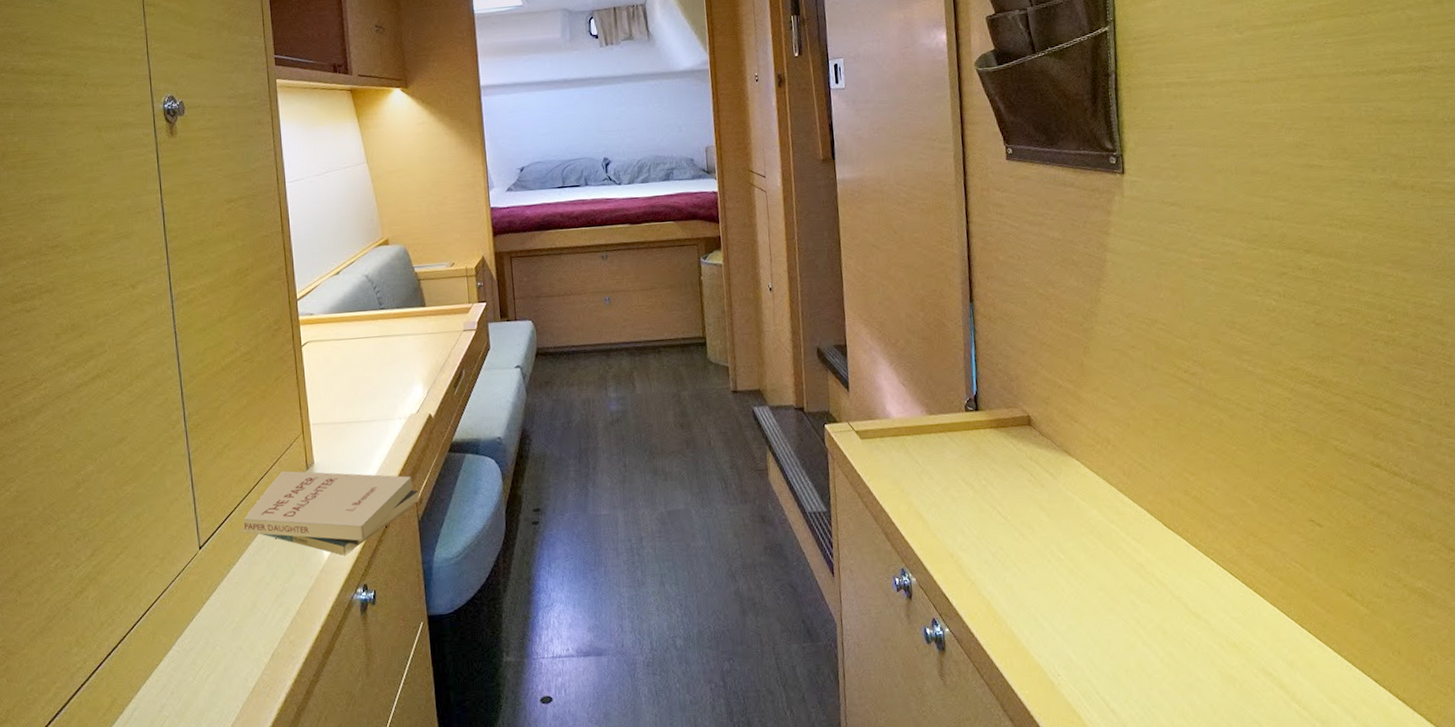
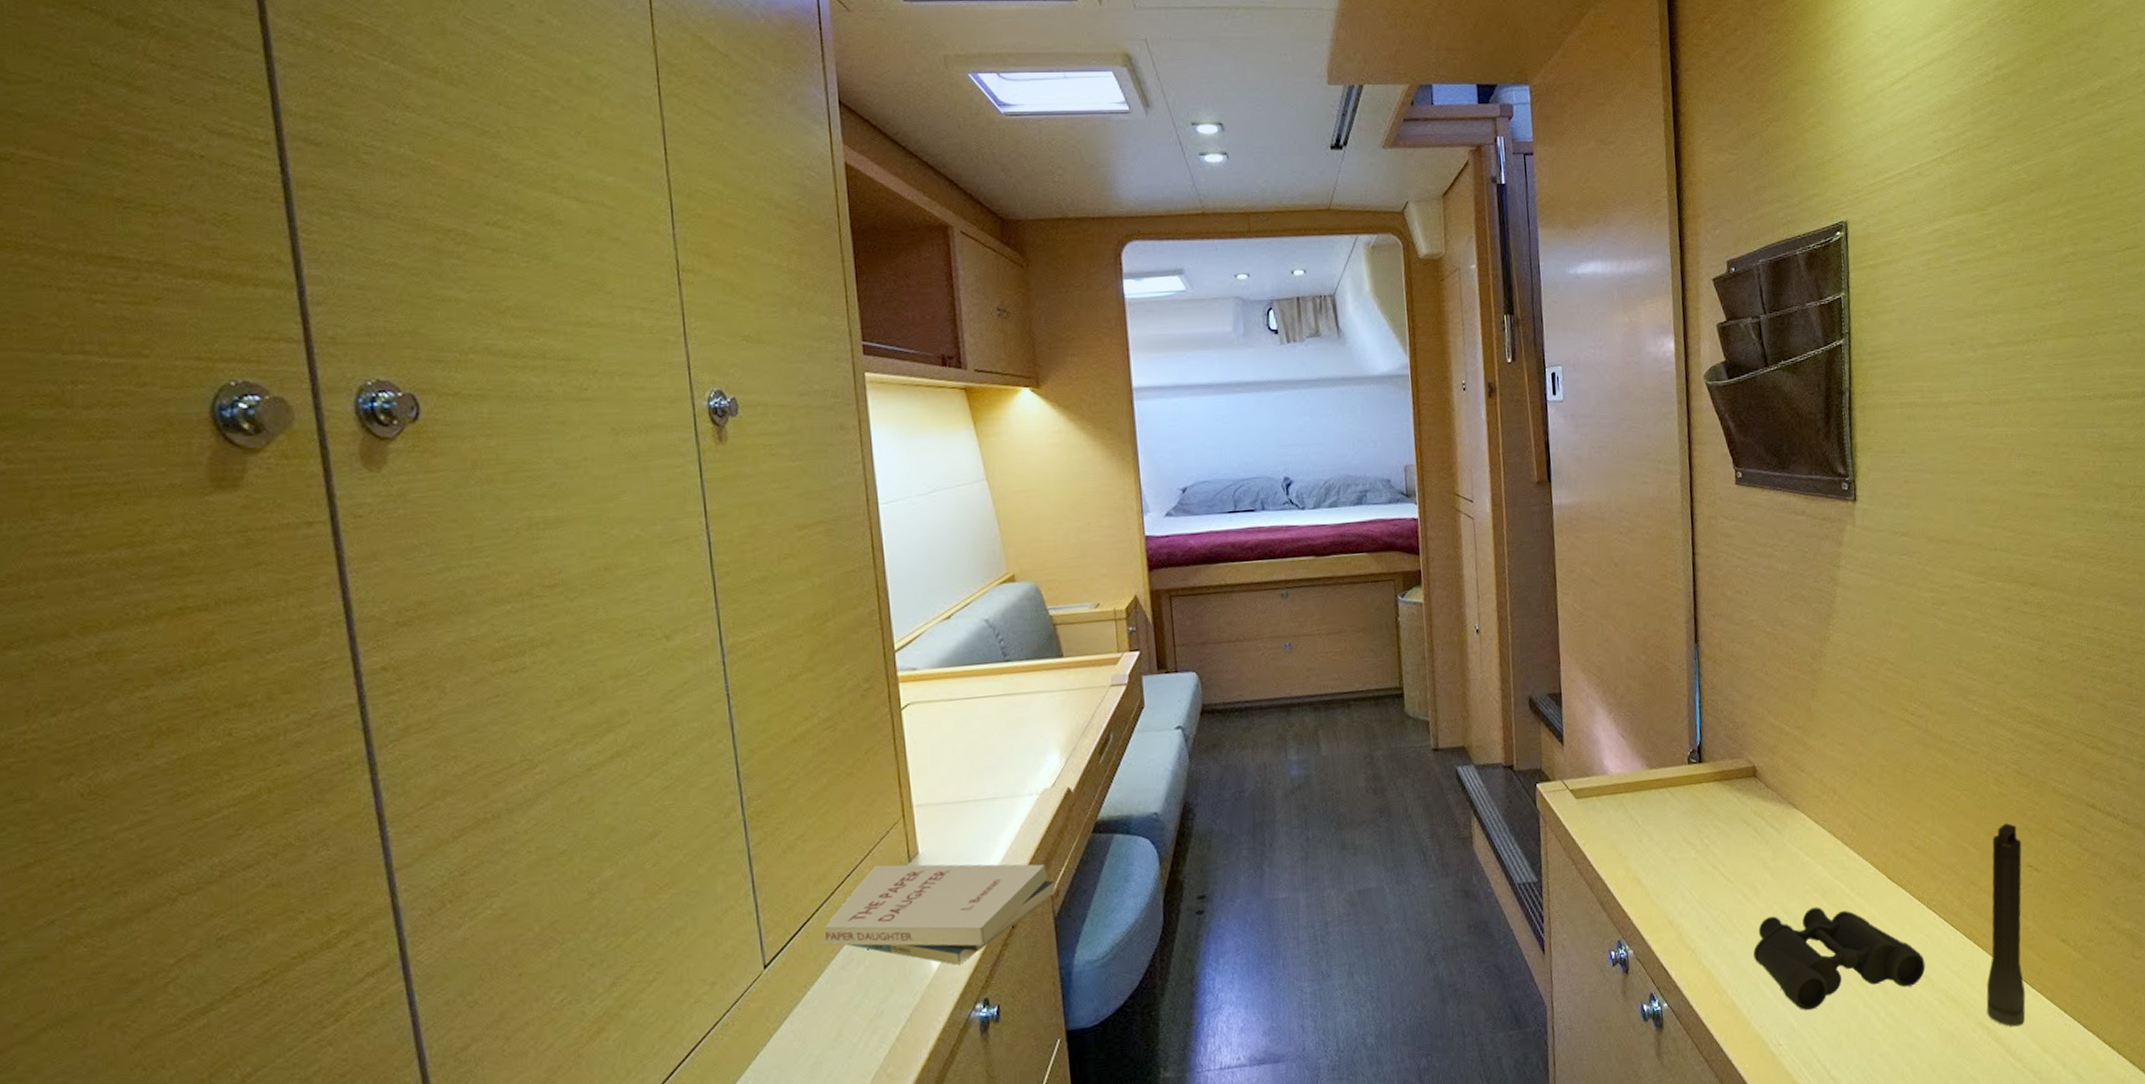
binoculars: none [1031,548,1205,645] -> present [1753,907,1926,1011]
flashlight: none [1268,478,1311,676] -> present [1986,823,2026,1027]

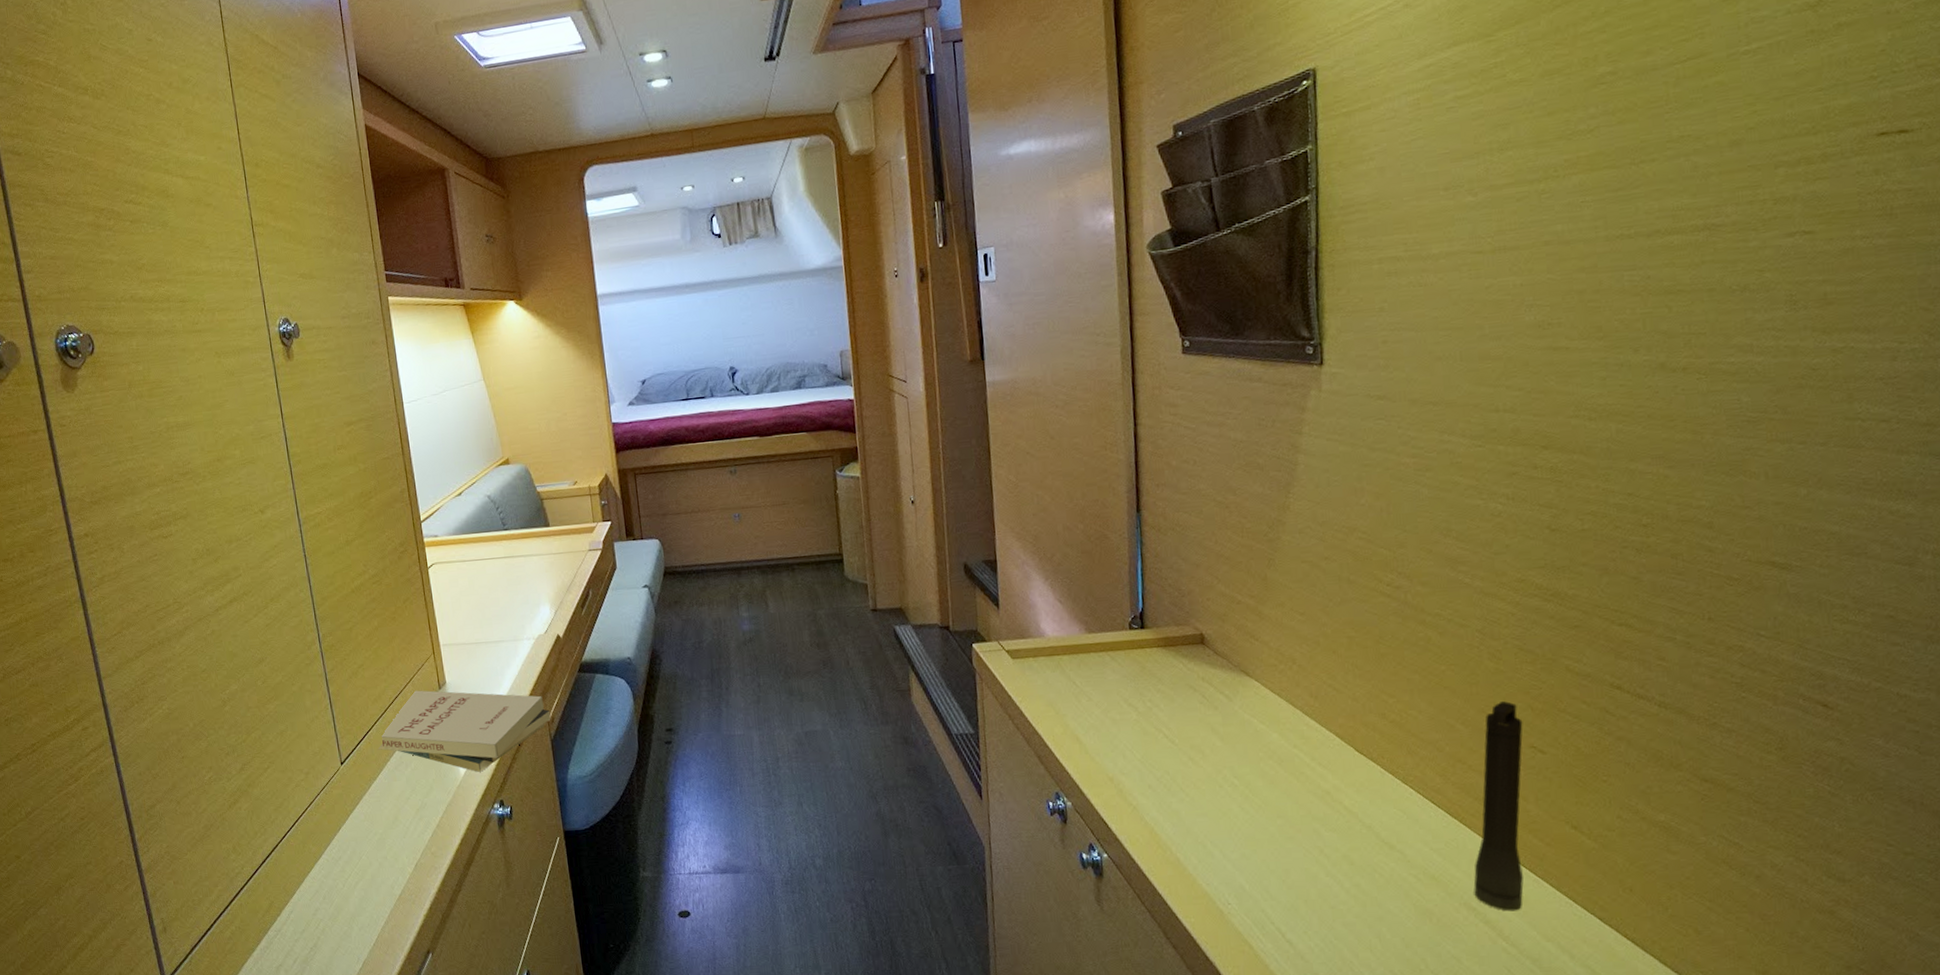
binoculars: present [1753,907,1926,1011] -> none [1200,774,1400,874]

